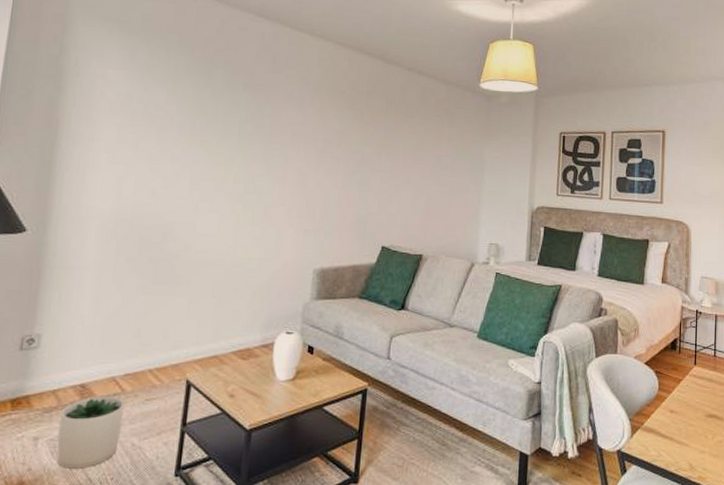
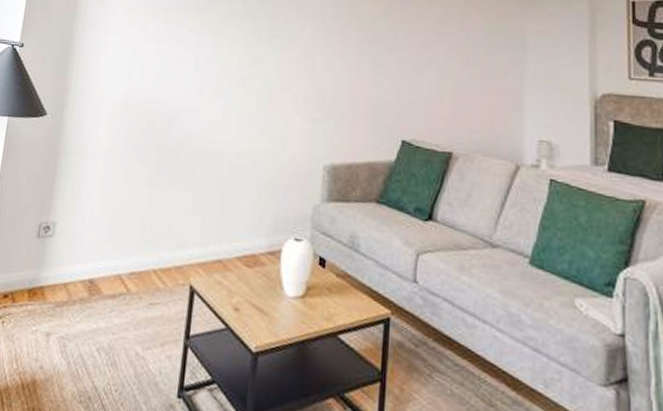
planter: present [57,396,125,469] -> none [66,294,130,374]

